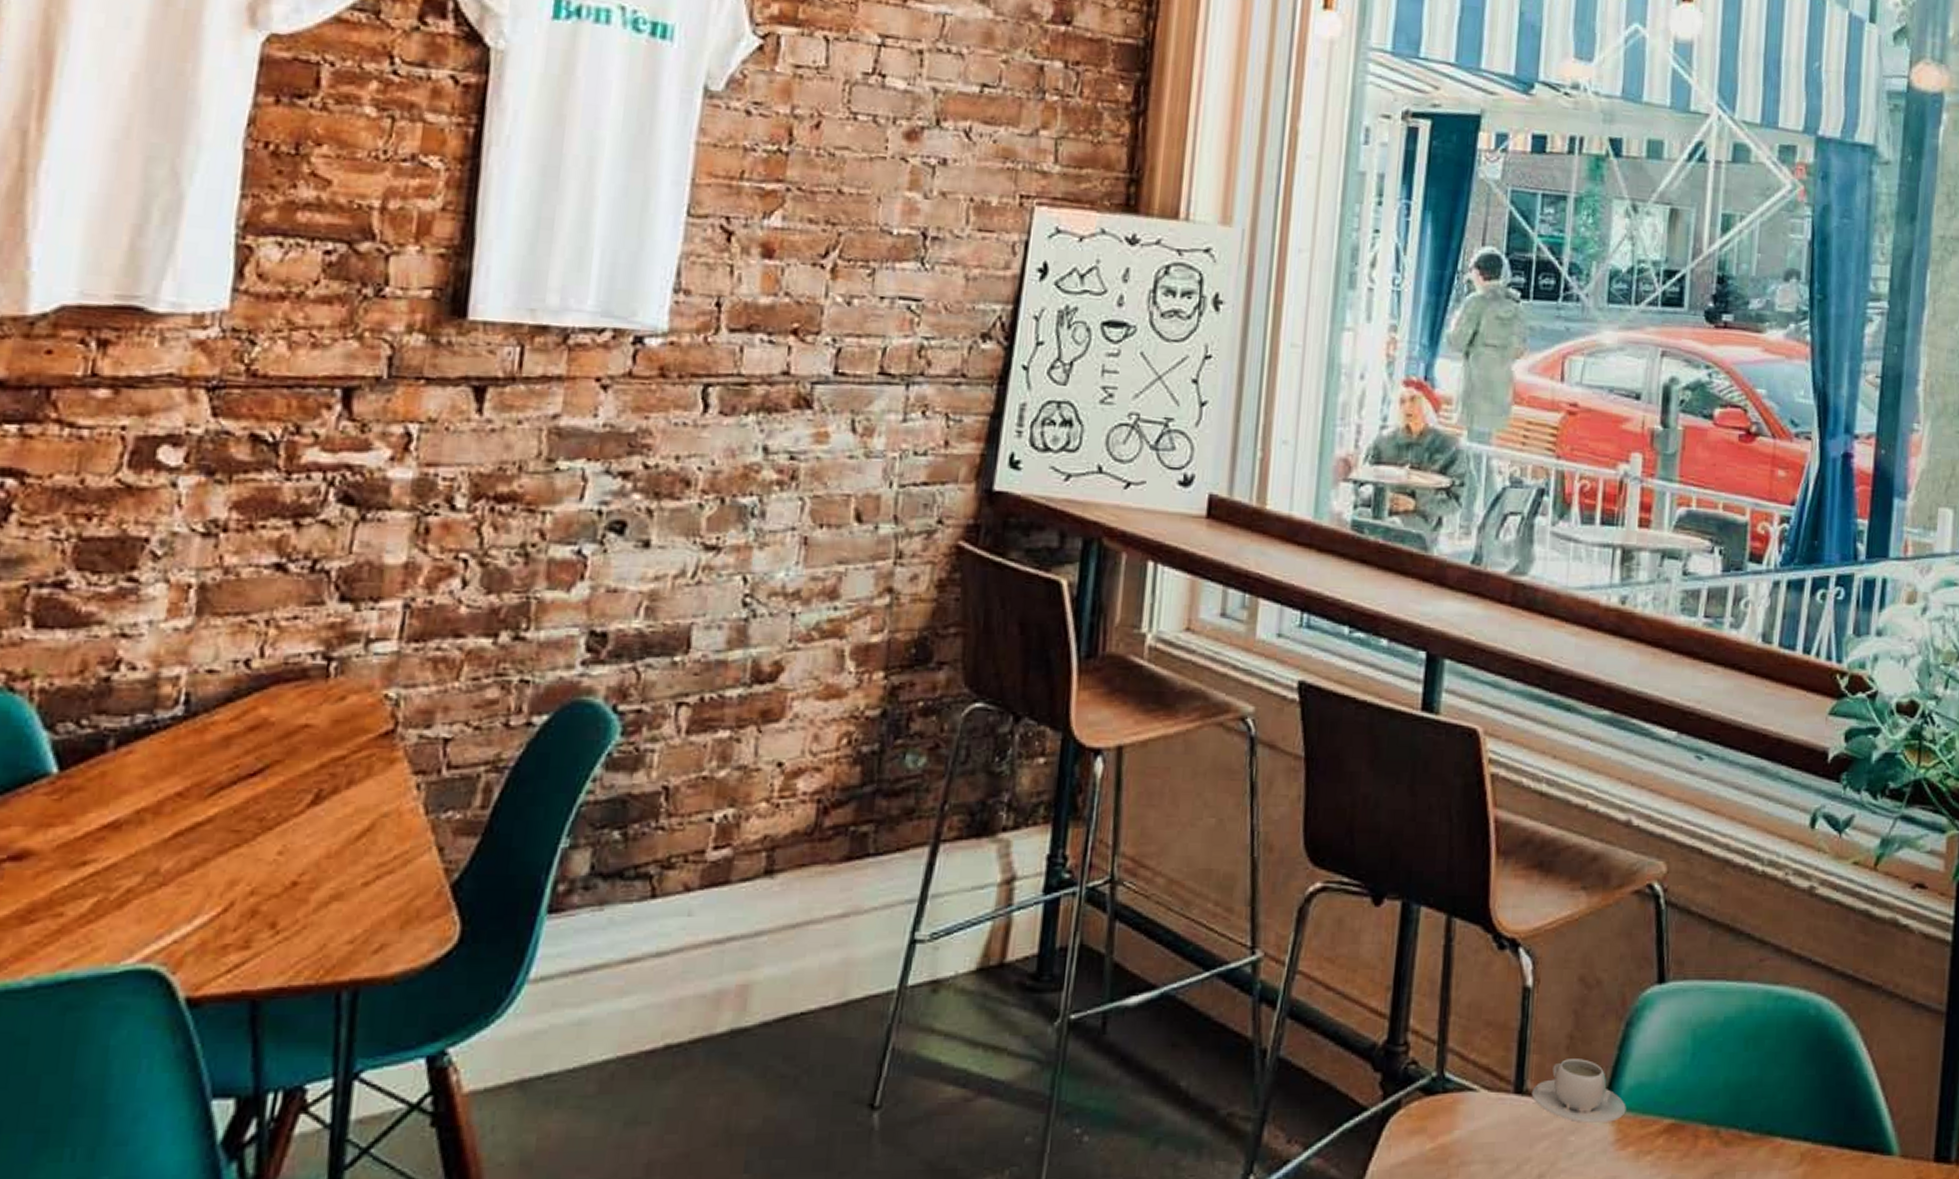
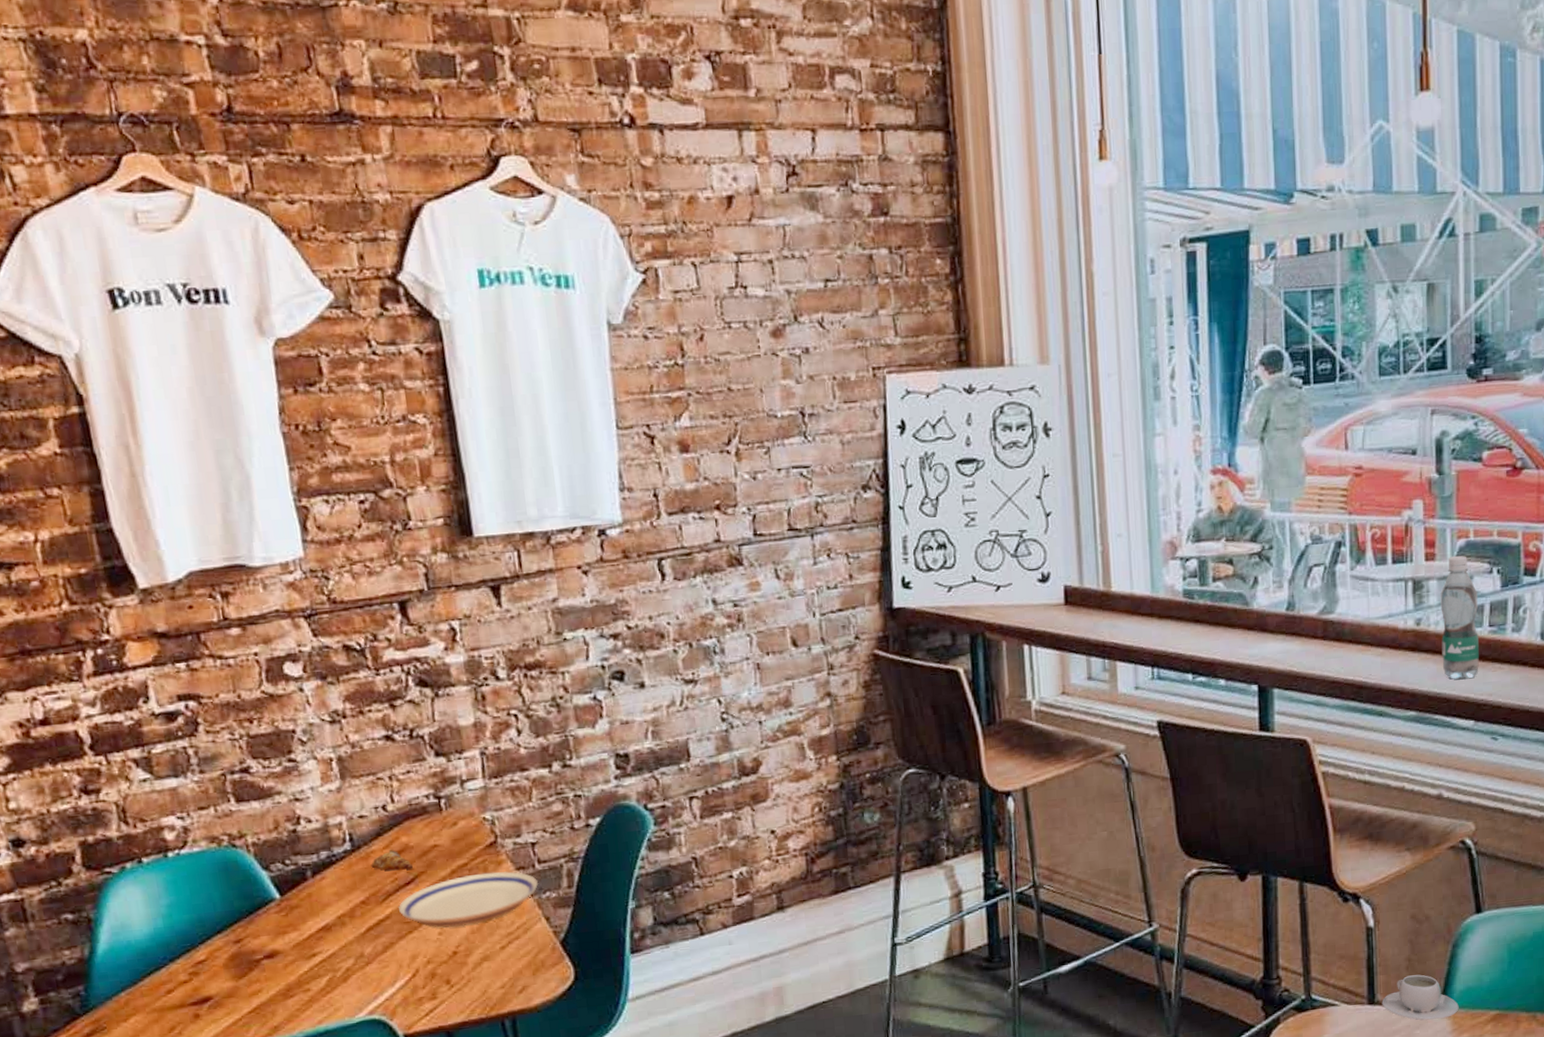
croissant: none [205,722,266,755] -> present [371,849,413,871]
plate: none [228,772,441,845] -> present [397,871,539,928]
bottle: none [1646,525,1695,679] -> present [1440,555,1480,680]

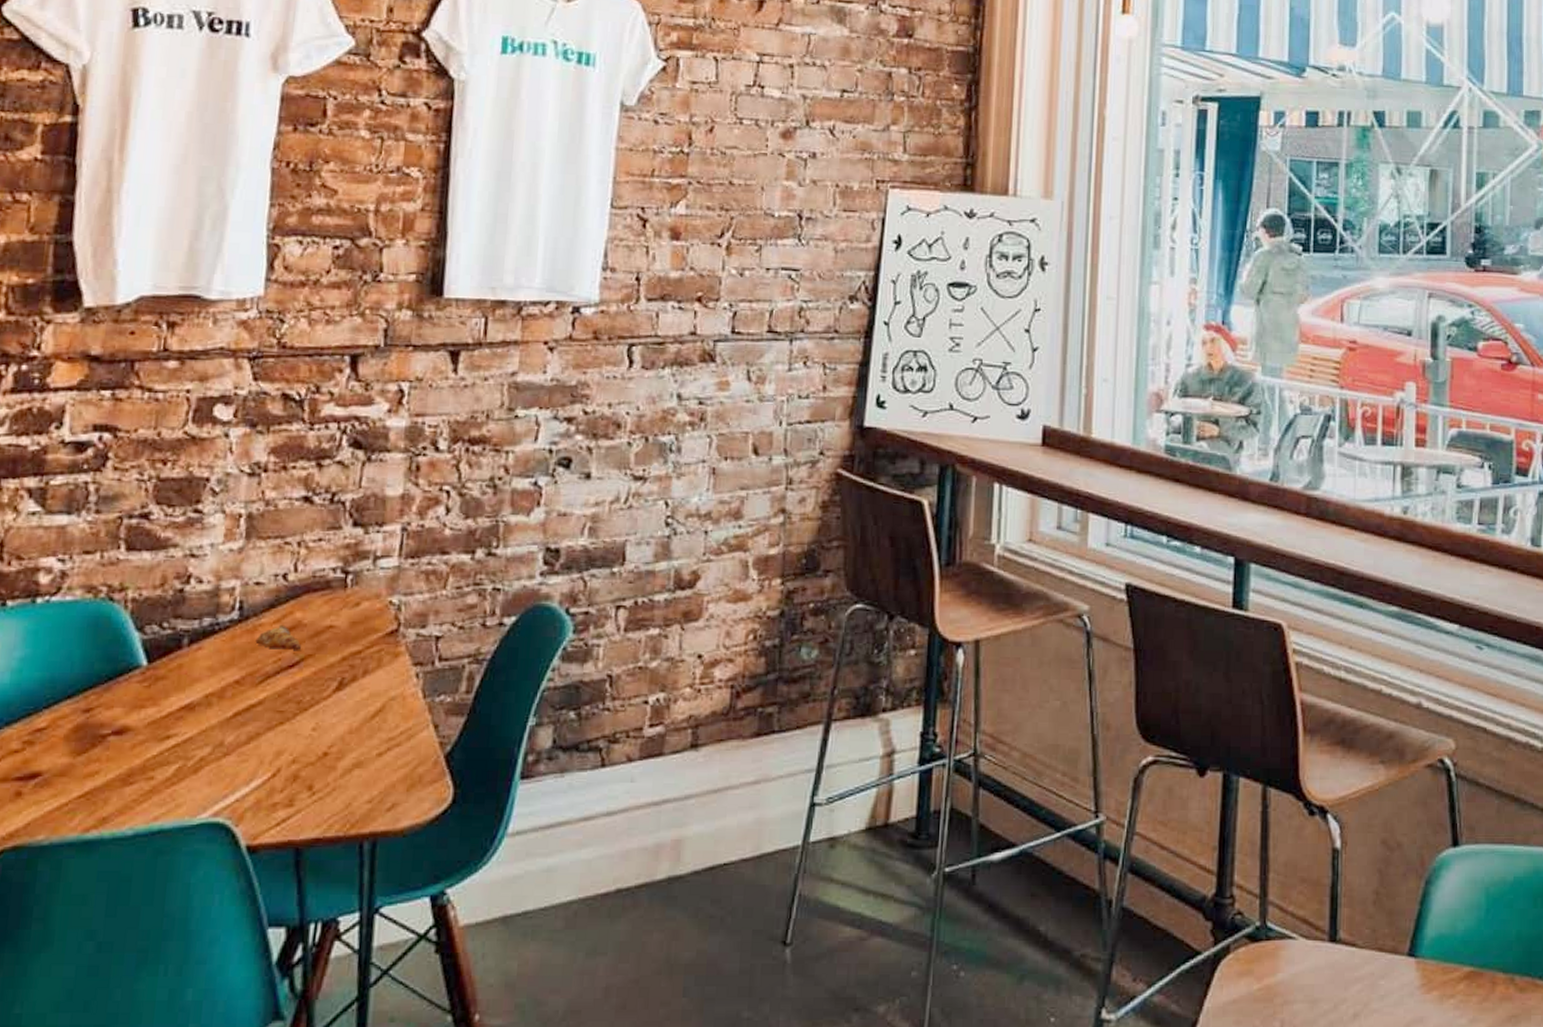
plate: present [397,871,539,928] -> none [274,664,435,723]
teacup: present [1382,974,1459,1020] -> none [1344,912,1429,970]
bottle: present [1440,555,1480,680] -> none [1428,445,1468,579]

